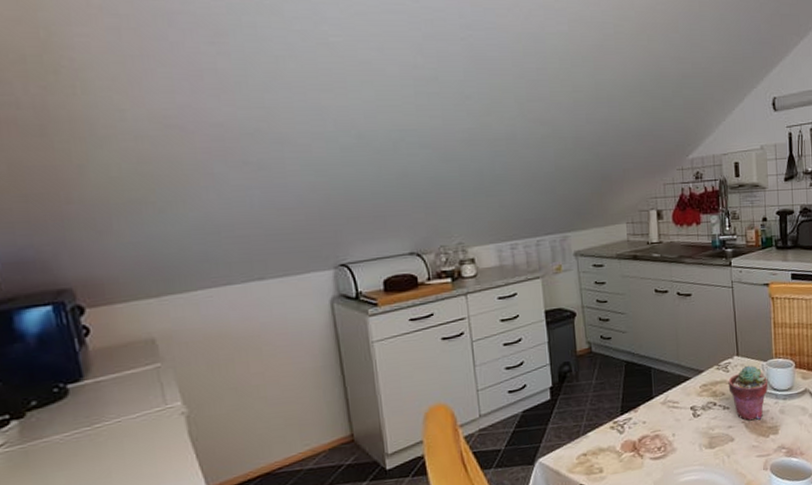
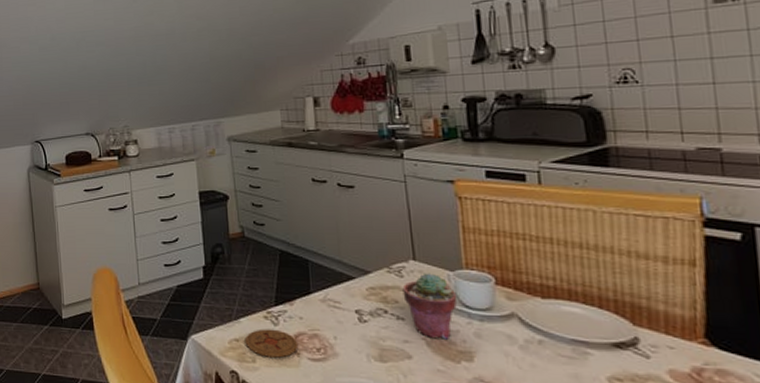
coaster: none [593,437,642,465] -> present [246,329,299,358]

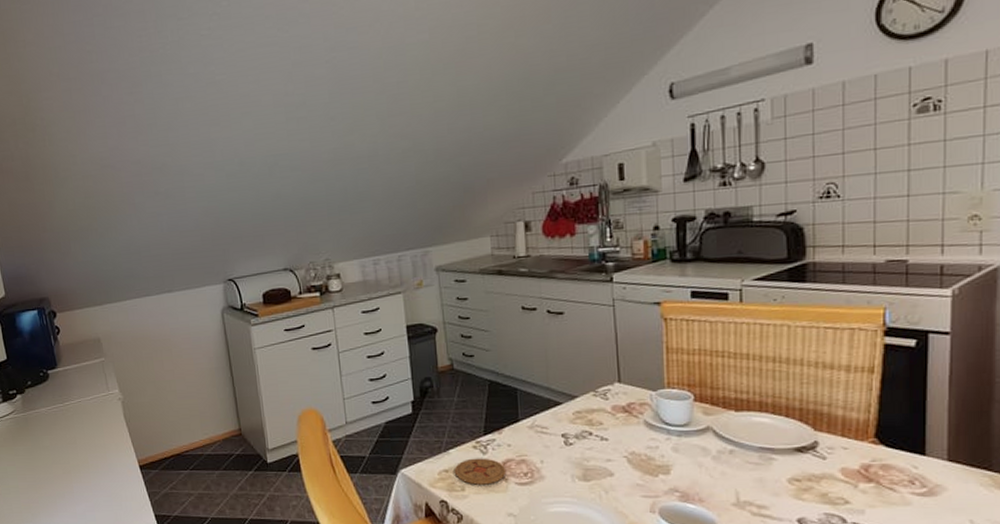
potted succulent: present [402,273,457,340] -> none [607,394,658,456]

